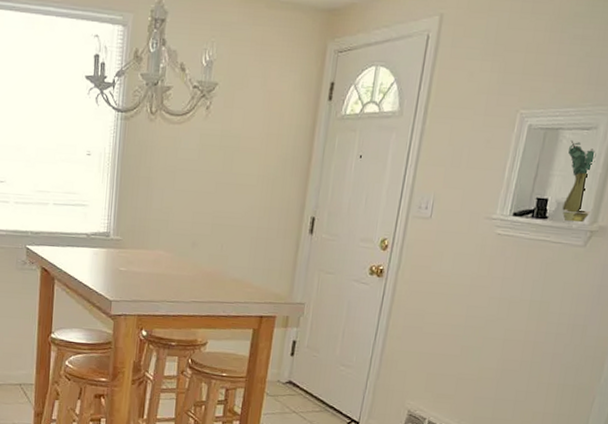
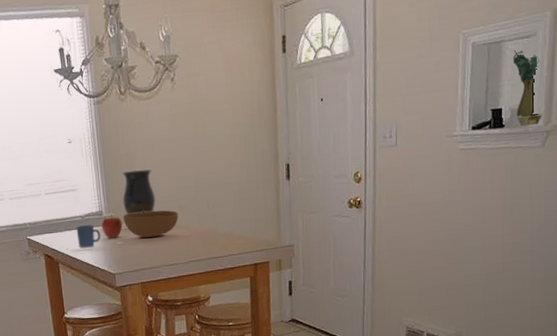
mug: none [78,243,105,270] -> present [76,225,101,249]
fruit: none [106,238,129,263] -> present [101,214,123,239]
bowl: none [130,239,189,270] -> present [123,210,178,238]
vase: none [133,195,170,243] -> present [122,169,156,215]

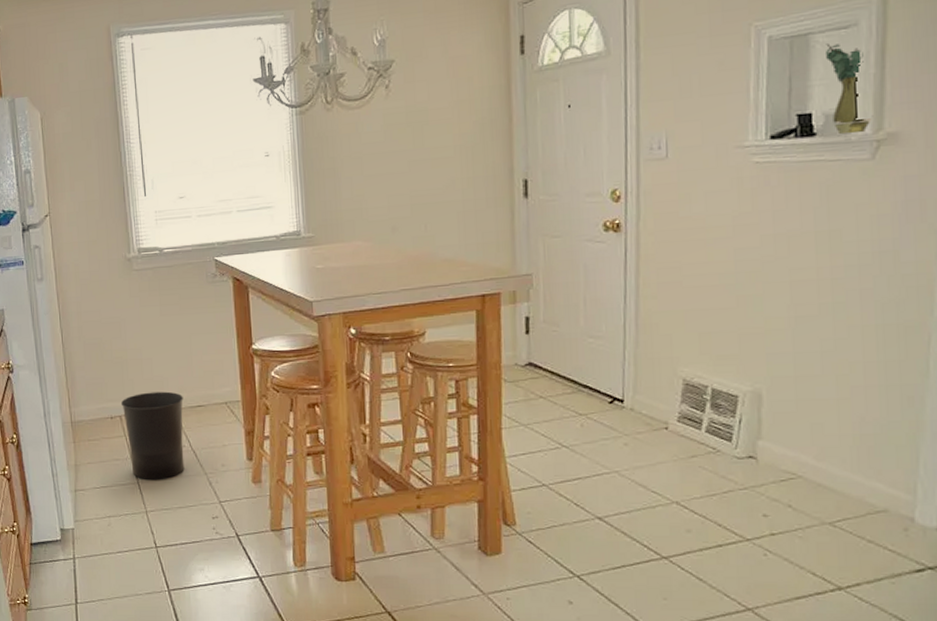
mug: present [76,225,101,249] -> none [269,246,298,273]
fruit: present [101,214,123,239] -> none [299,235,323,262]
vase: present [122,169,156,215] -> none [324,185,363,236]
bowl: present [123,210,178,238] -> none [324,231,390,262]

